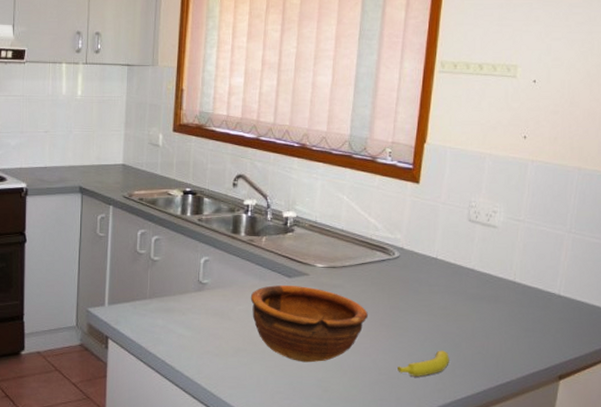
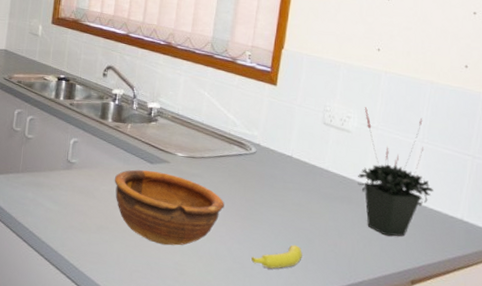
potted plant: none [505,200,582,333] -> present [358,107,434,237]

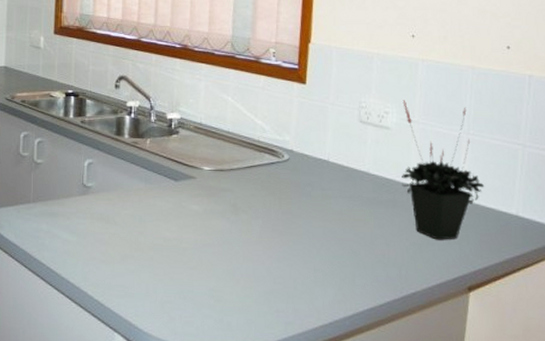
bowl: present [114,169,224,246] -> none [136,189,259,271]
banana: present [251,245,302,269] -> none [293,258,348,286]

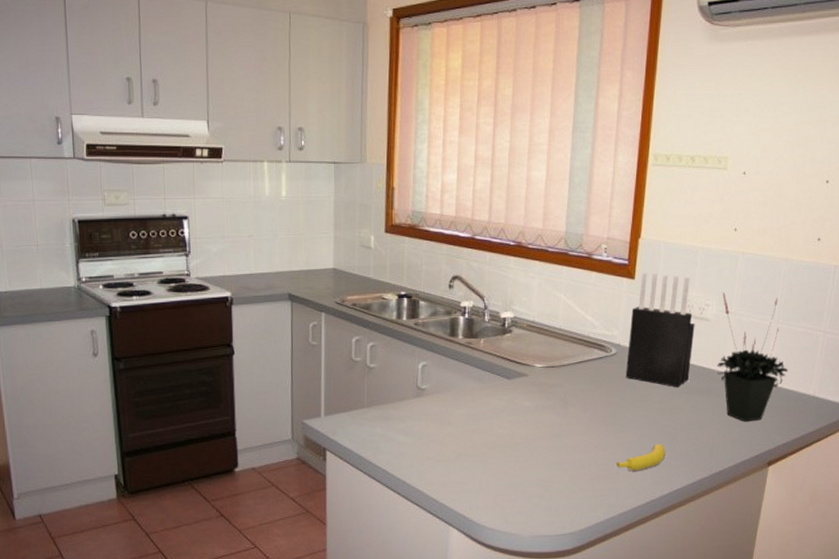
banana: none [293,258,348,286] -> present [616,444,666,471]
knife block: none [299,77,374,199] -> present [625,272,695,388]

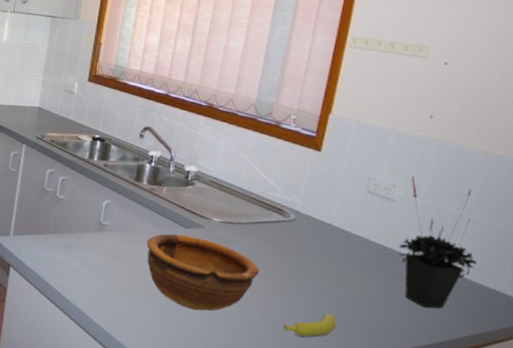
bowl: none [470,387,587,463] -> present [146,233,259,311]
knife block: present [625,272,695,388] -> none [301,146,380,262]

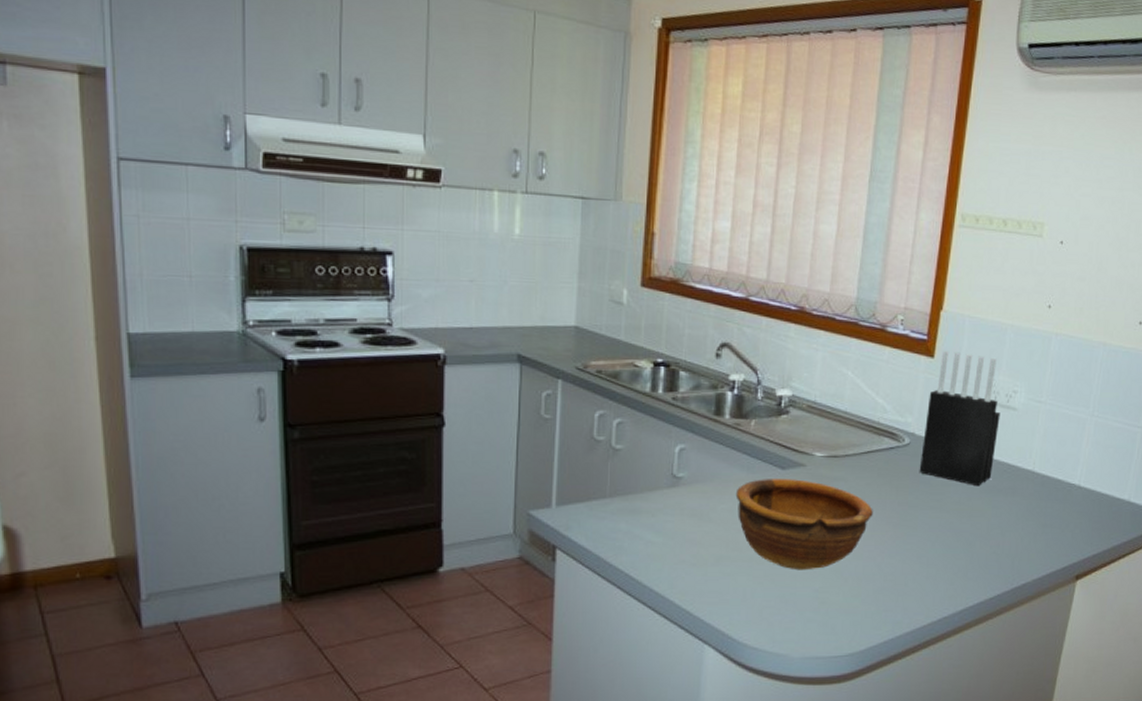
banana: present [283,313,336,337] -> none [905,551,962,582]
knife block: none [301,146,380,262] -> present [919,350,1001,487]
potted plant: present [398,176,478,309] -> none [1023,378,1103,528]

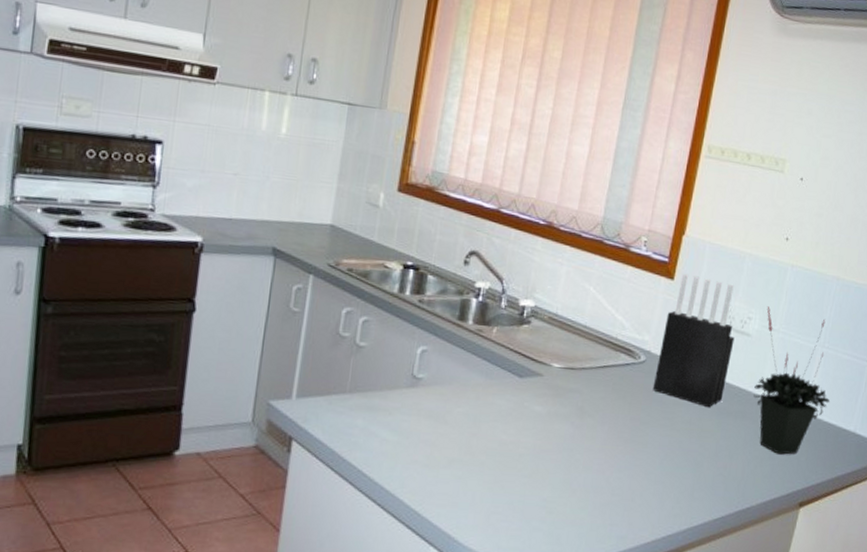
bowl: present [735,479,873,571] -> none [472,385,605,479]
potted plant: none [1023,378,1103,528] -> present [753,306,830,455]

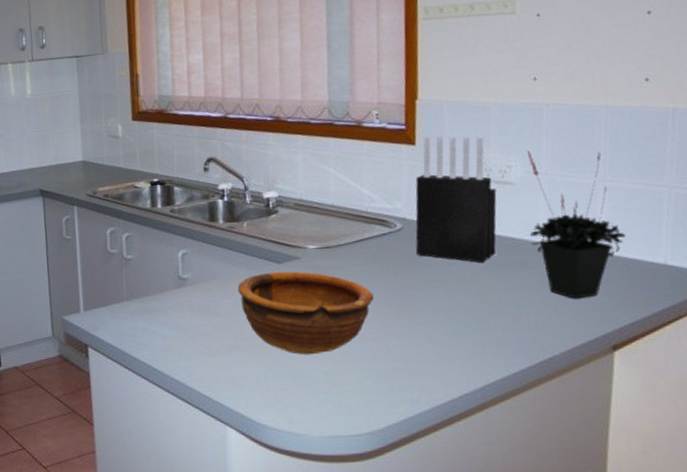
bowl: none [472,385,605,479] -> present [237,271,374,355]

